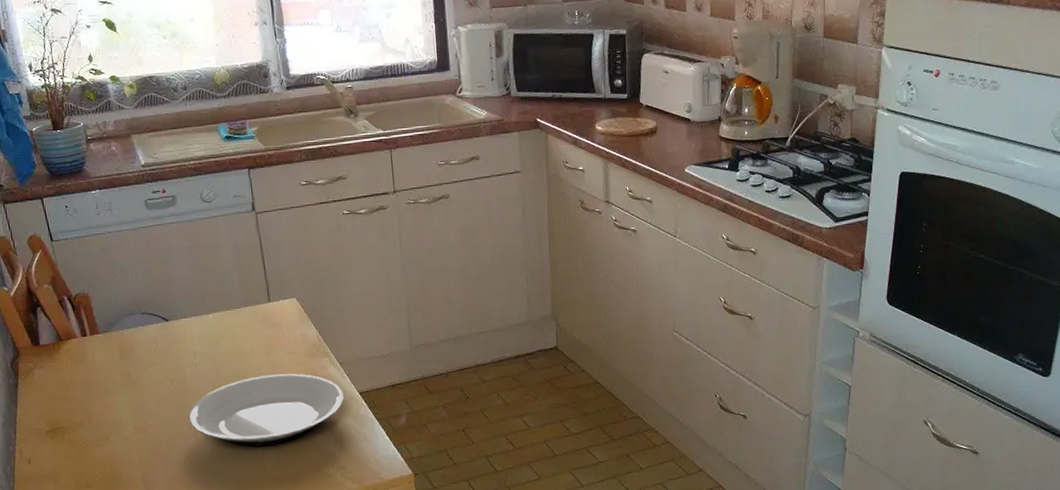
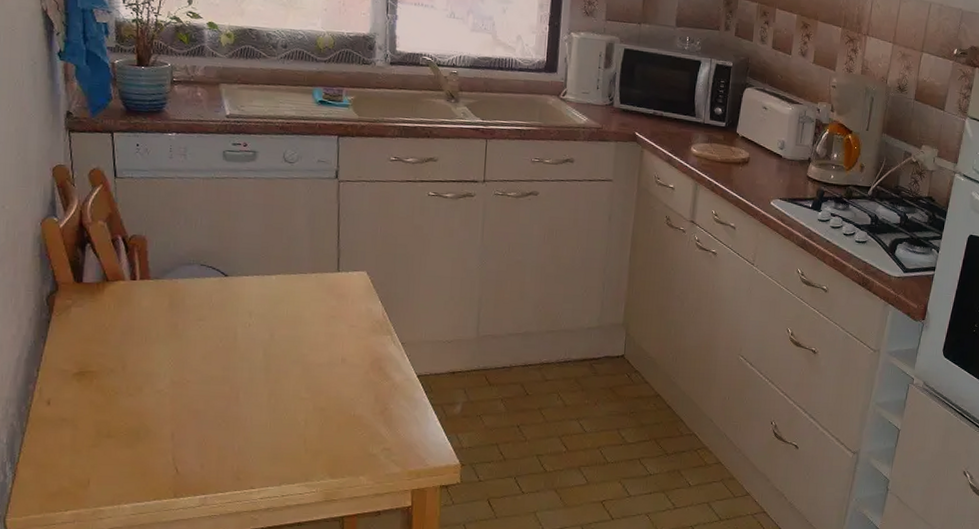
plate: present [188,373,344,447] -> none [232,345,401,418]

